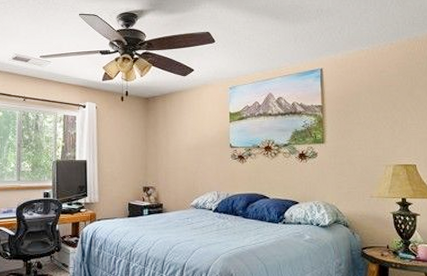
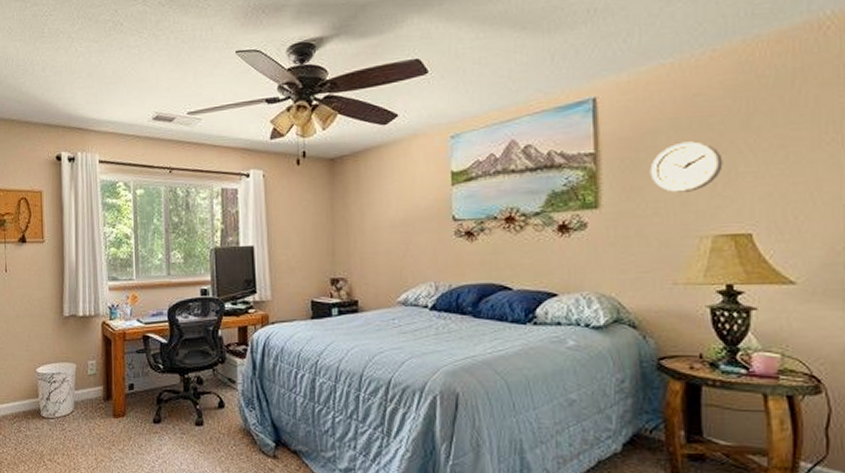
wall clock: none [355,102,398,135] -> present [650,141,723,193]

